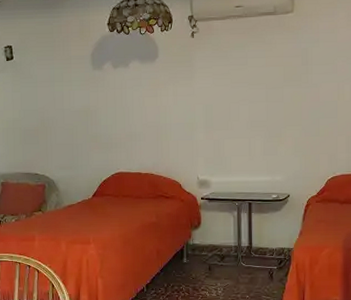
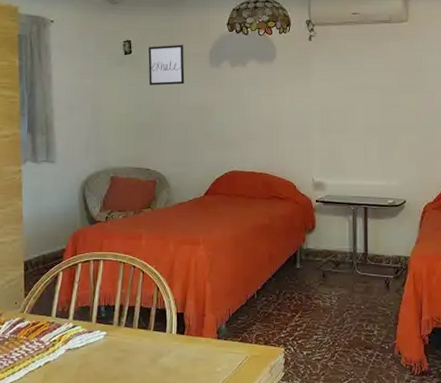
wall art: none [30,47,68,91] -> present [148,44,185,86]

